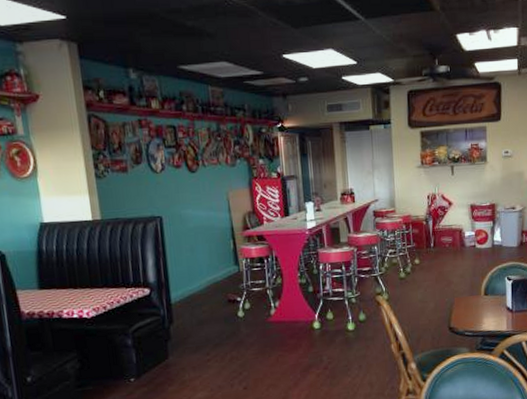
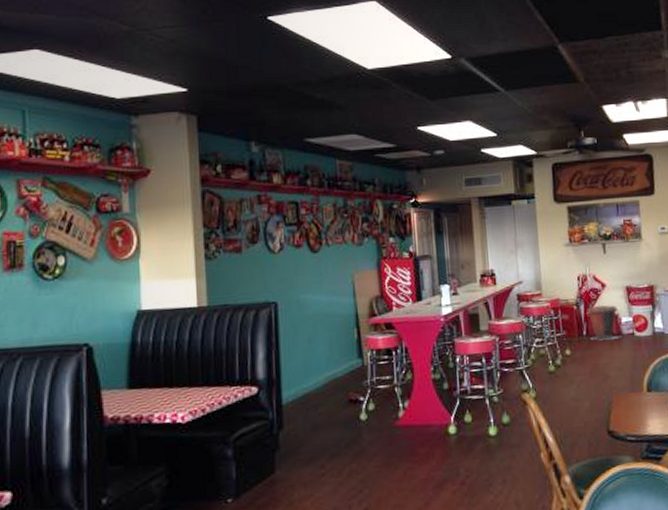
waste bin: none [435,221,464,252] -> present [587,305,622,341]

